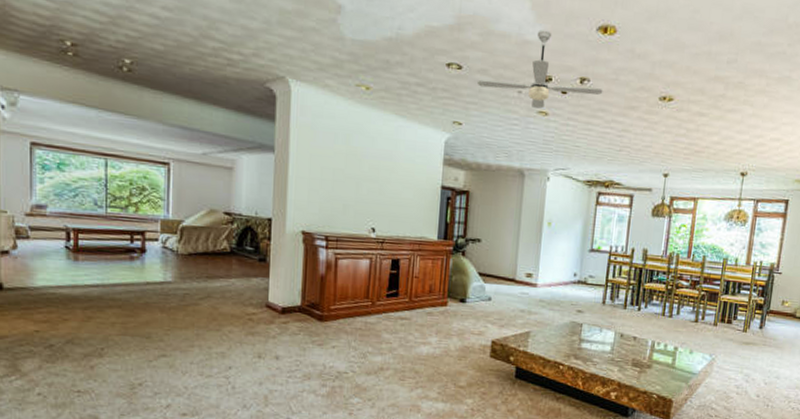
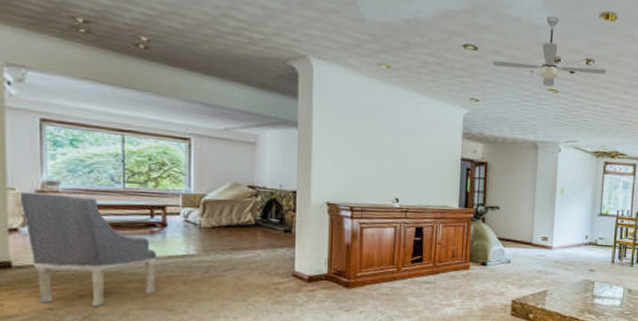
armchair: none [11,215,136,331] -> present [19,192,157,306]

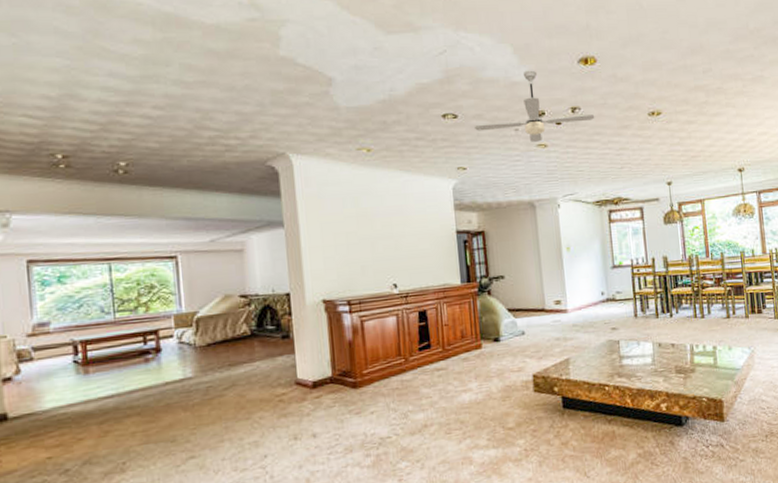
armchair: present [19,192,157,306] -> none [11,333,157,453]

